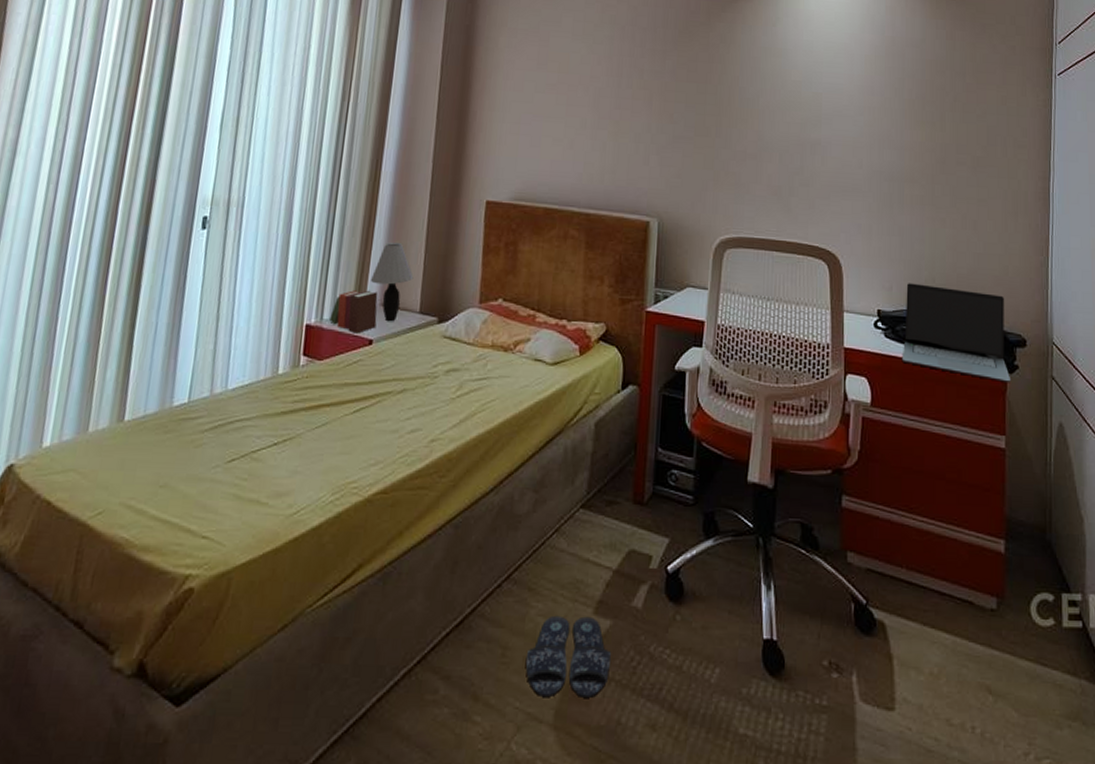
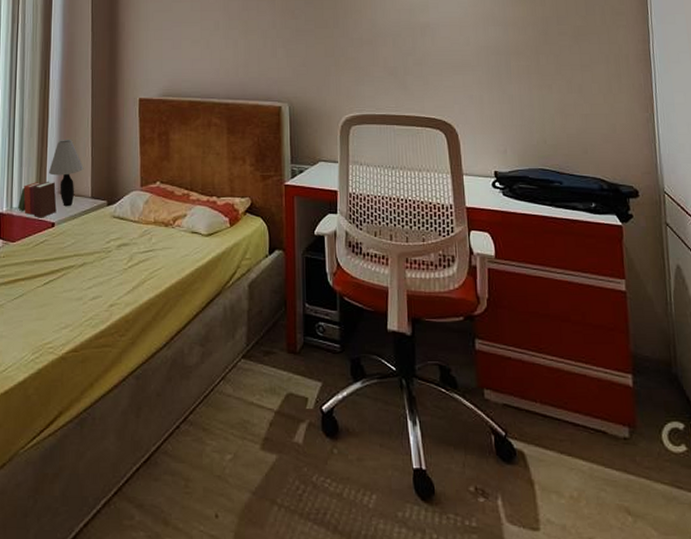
slippers: present [526,615,612,699] -> none [205,451,280,523]
laptop: present [901,283,1012,384] -> none [519,145,627,231]

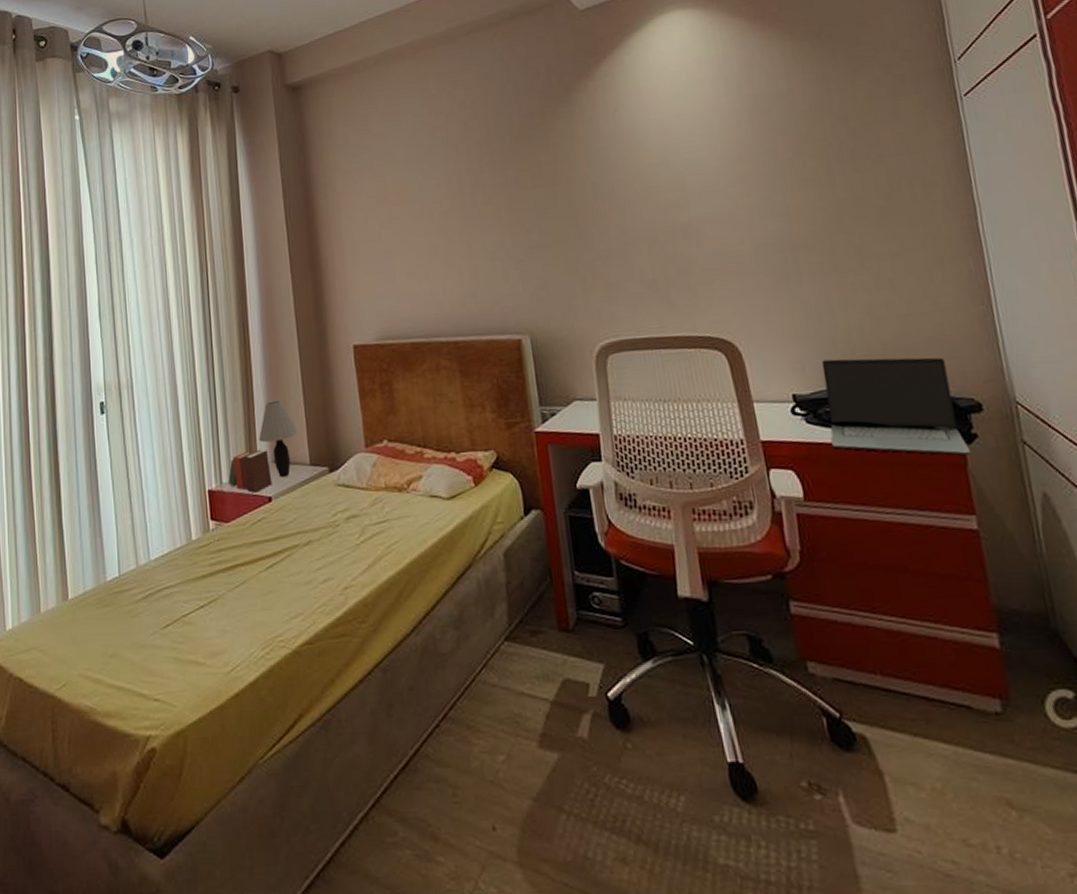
laptop: none [519,145,627,231] -> present [821,357,972,456]

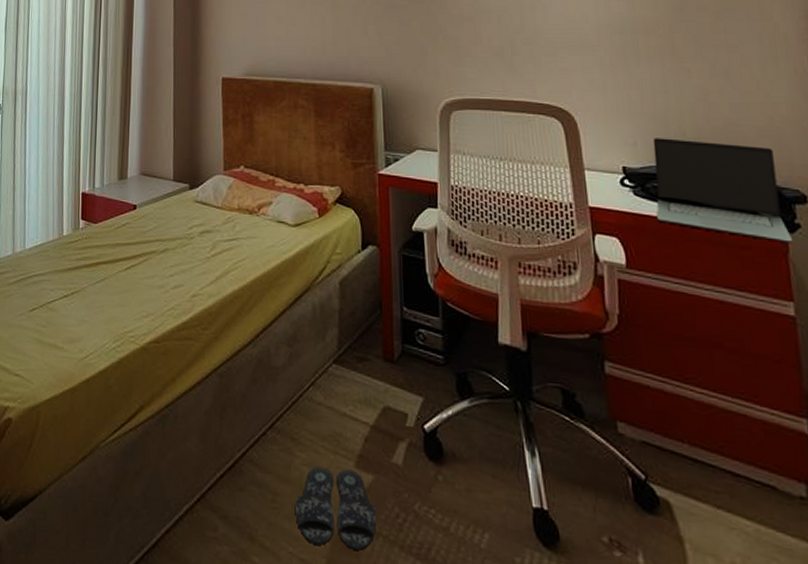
books: present [228,449,272,493] -> none [100,161,139,200]
table lamp: present [258,399,298,478] -> none [130,118,166,189]
slippers: none [477,750,567,836] -> present [294,466,377,552]

